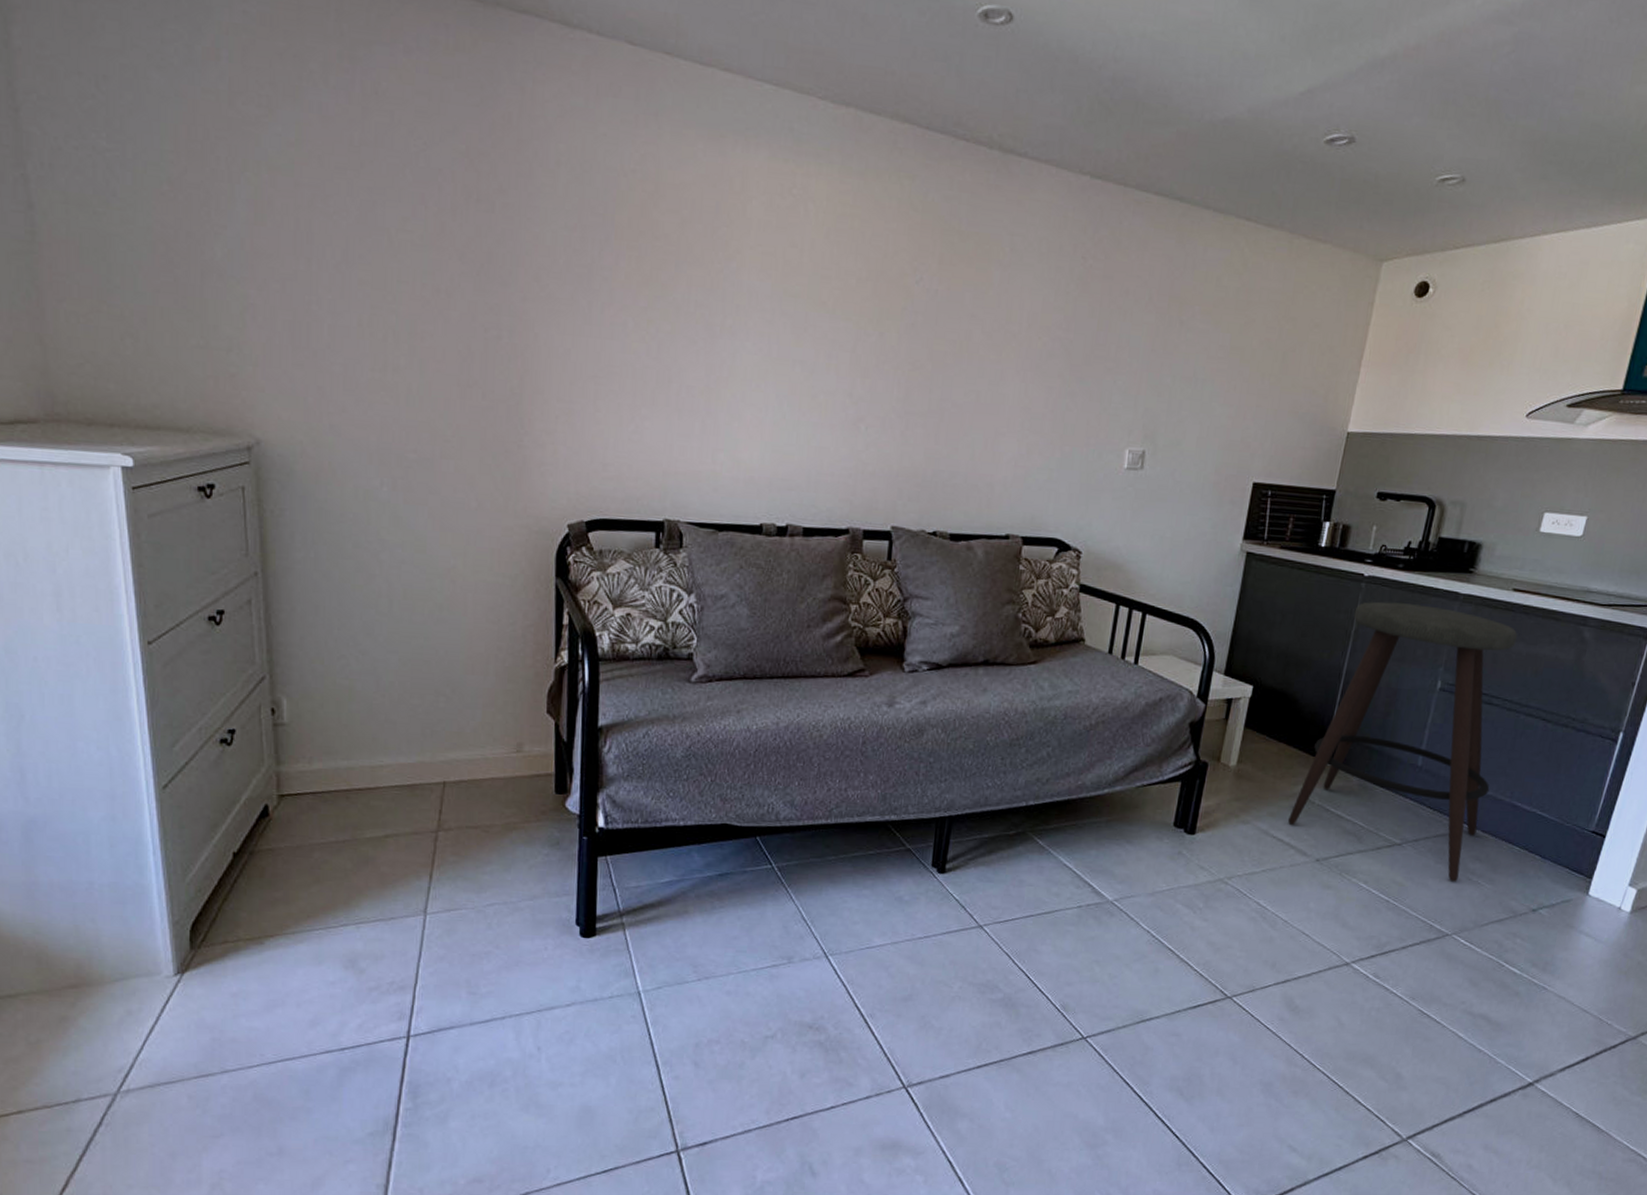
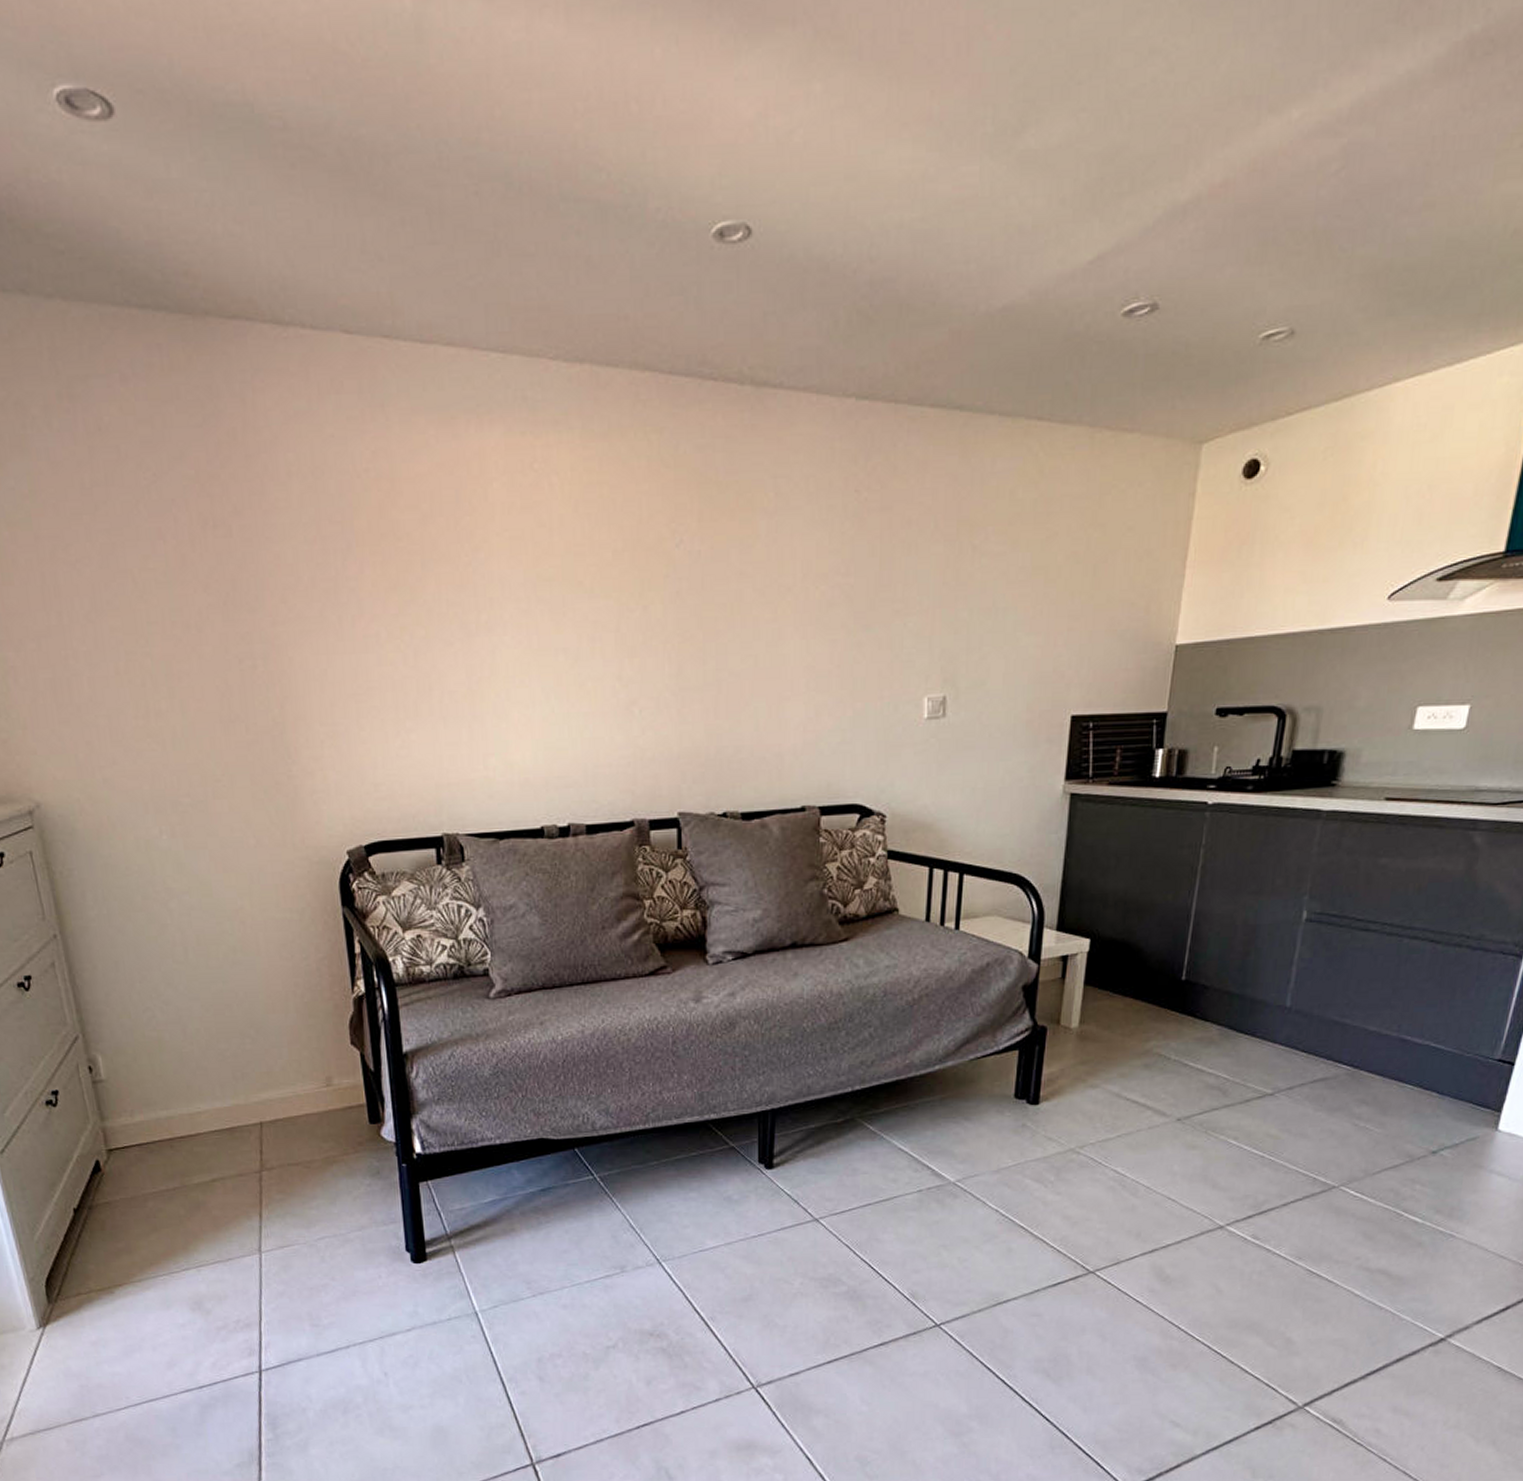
bar stool: present [1287,601,1518,882] -> none [1141,828,1394,1130]

